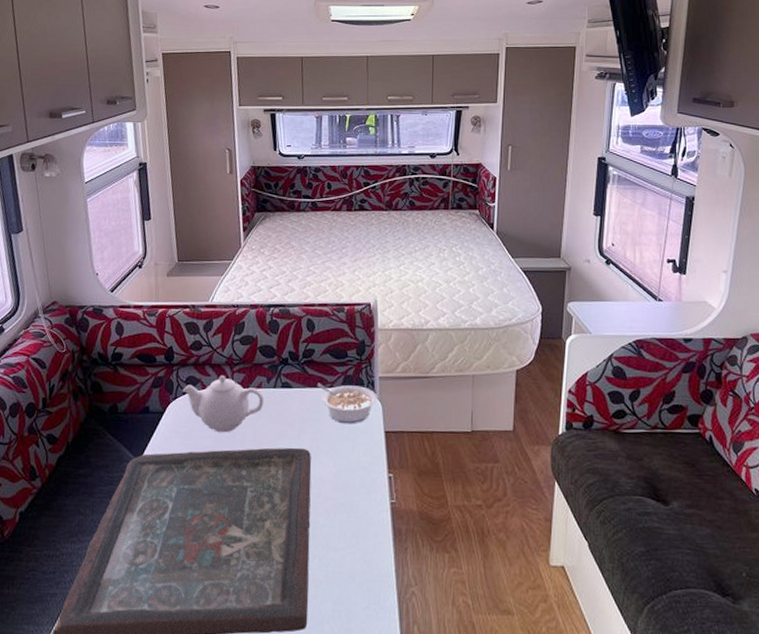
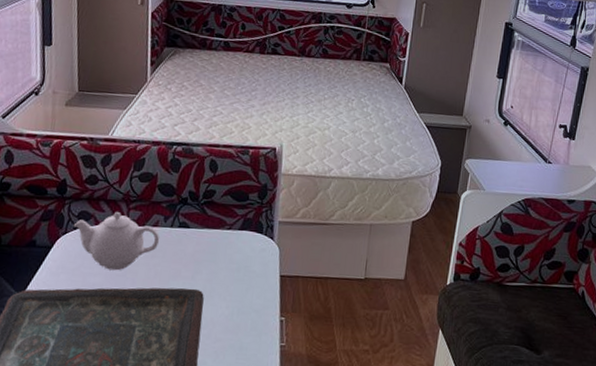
legume: present [317,383,377,424] -> none [215,224,275,267]

